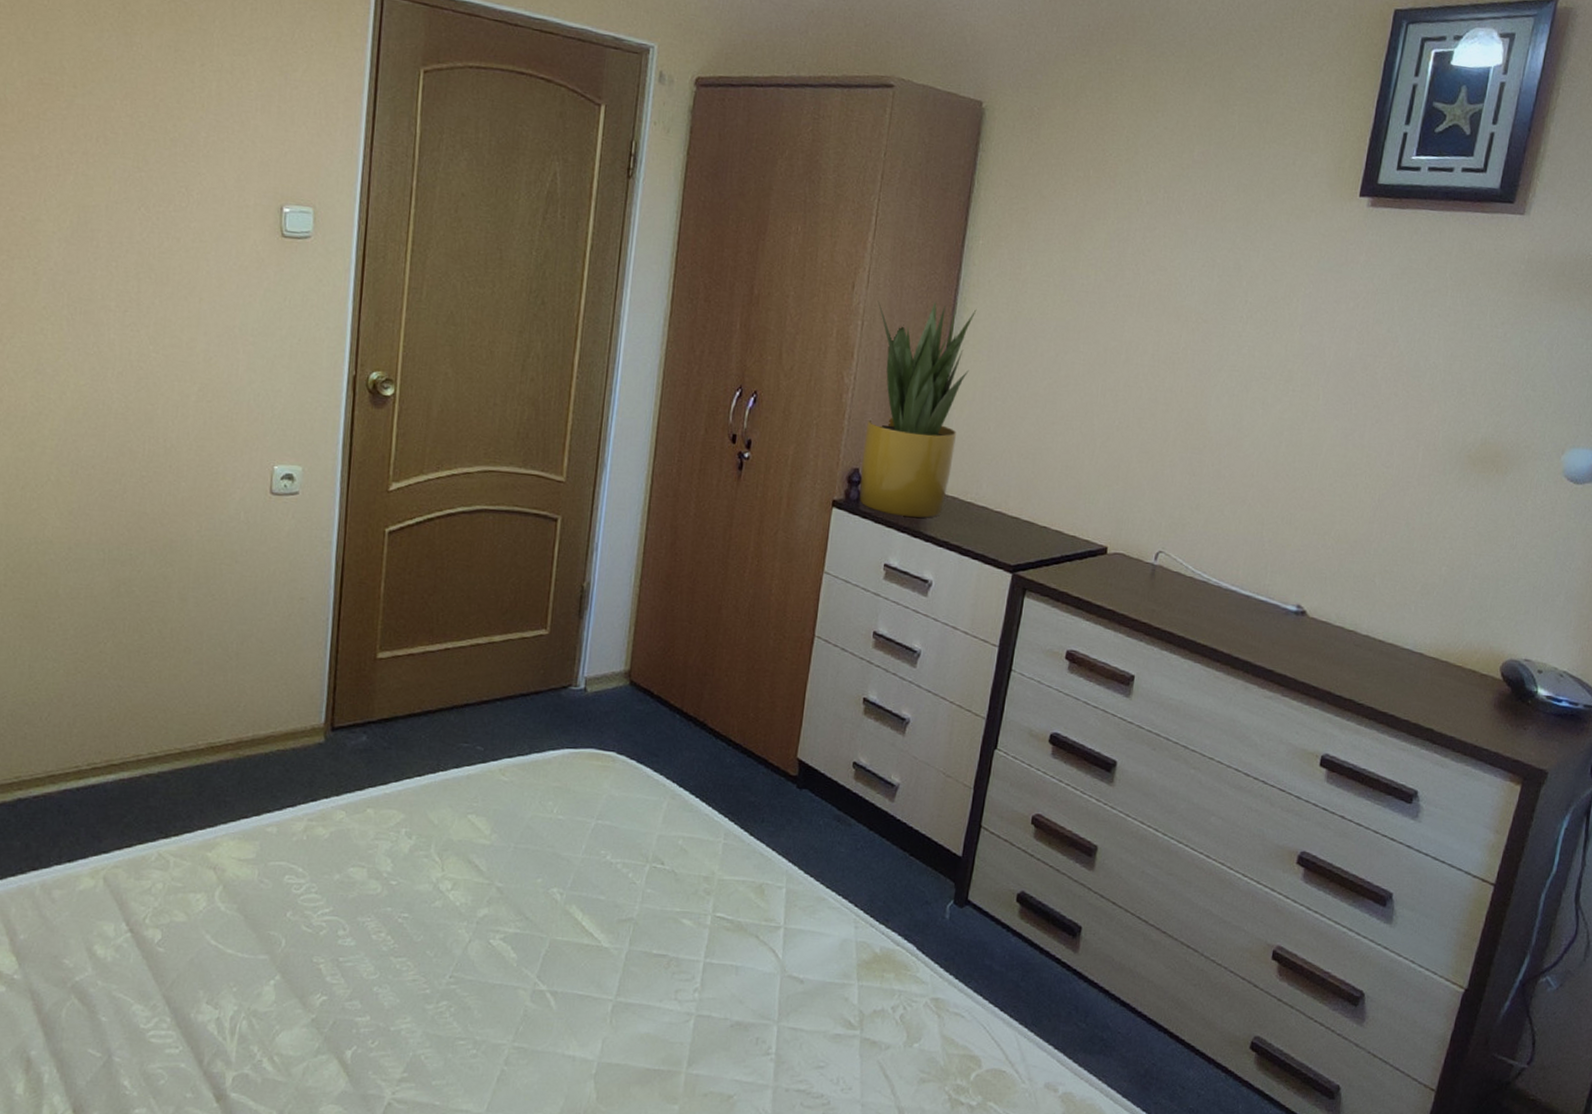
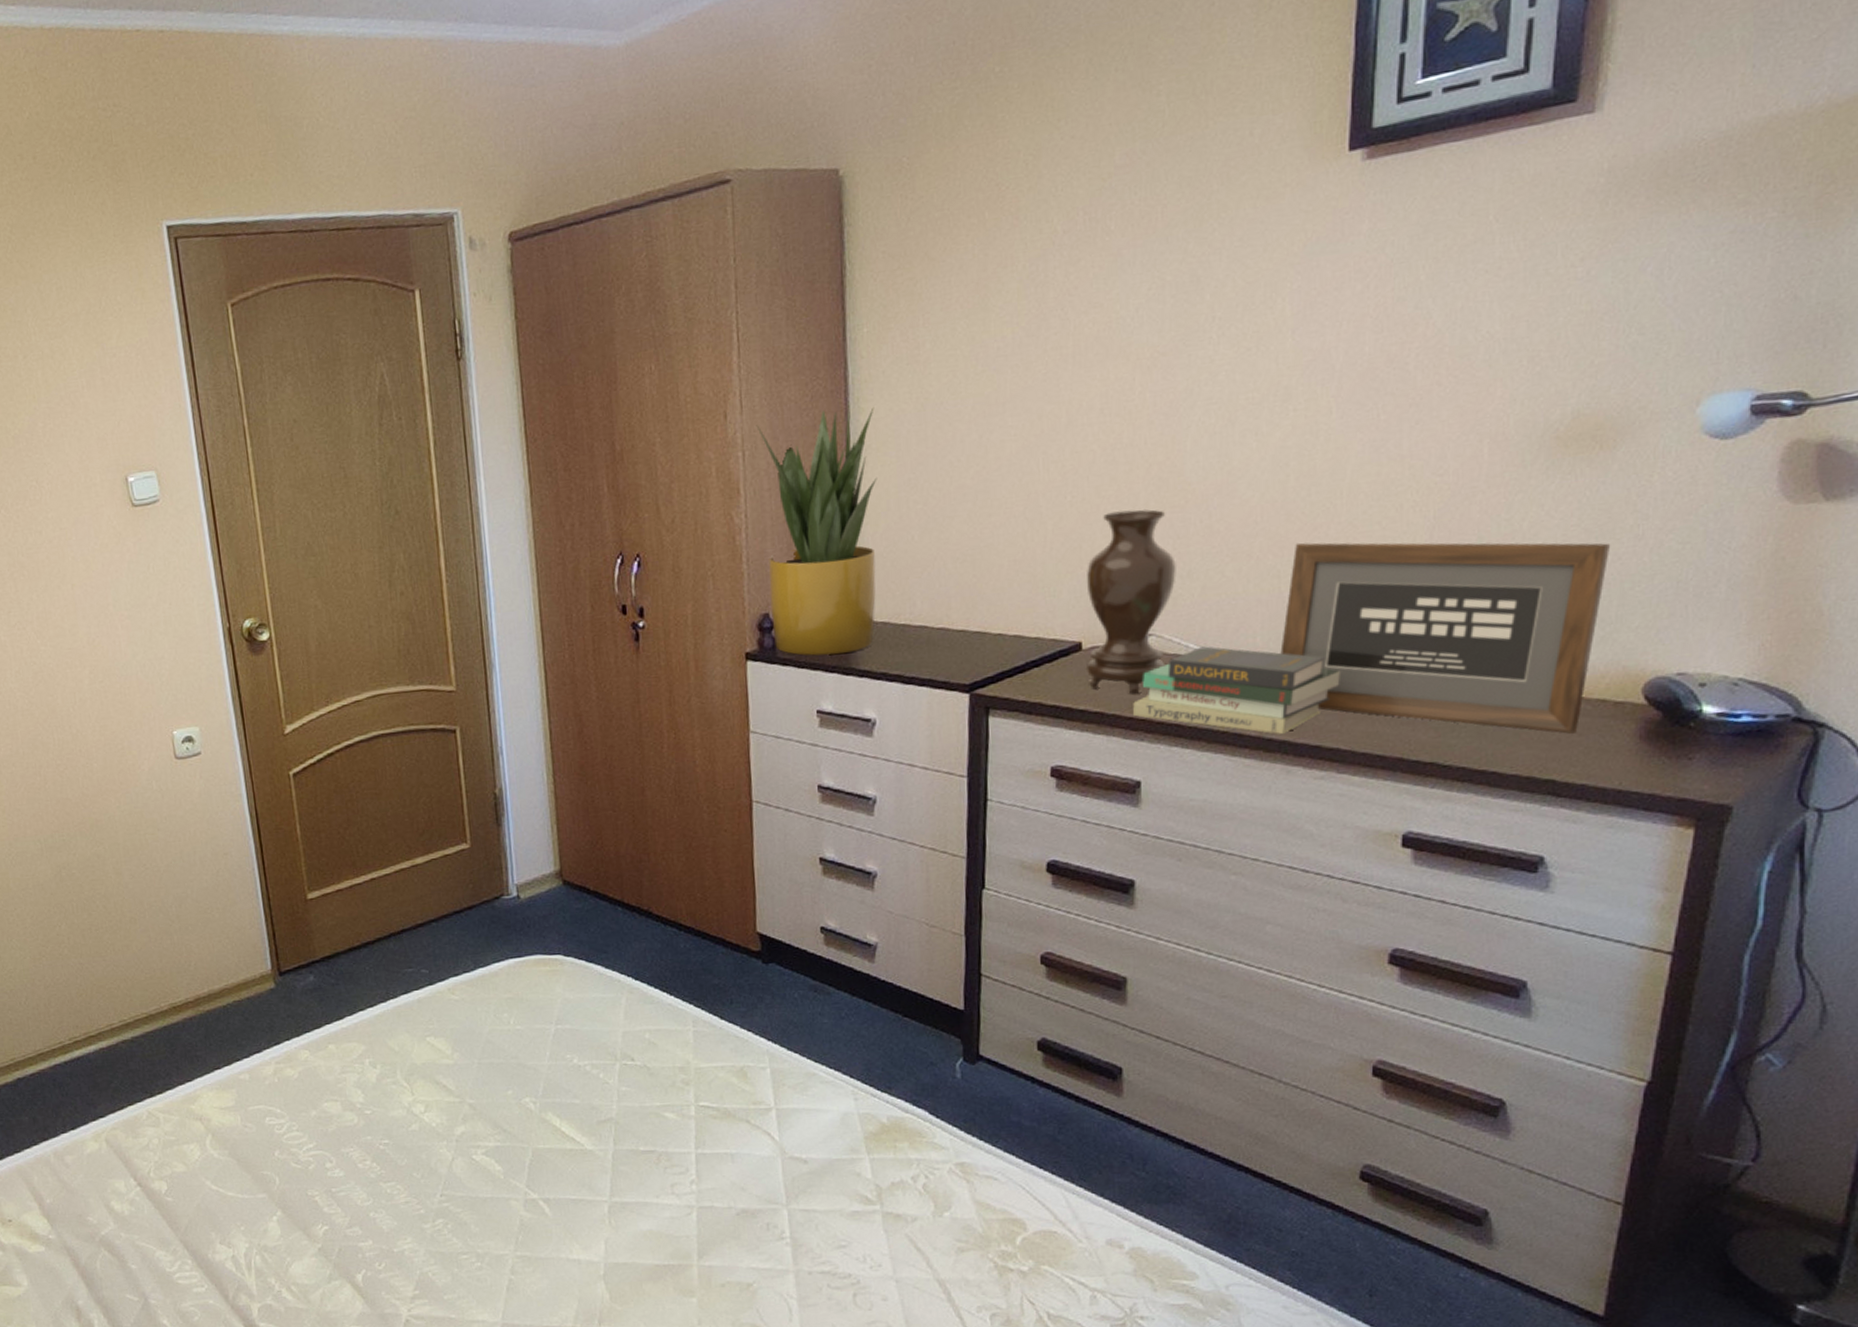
vase: none [1108,442,1189,600] -> present [1086,509,1176,694]
books: none [1136,570,1296,656] -> present [1132,646,1340,735]
picture frame: none [1255,498,1493,694] -> present [1280,542,1609,734]

